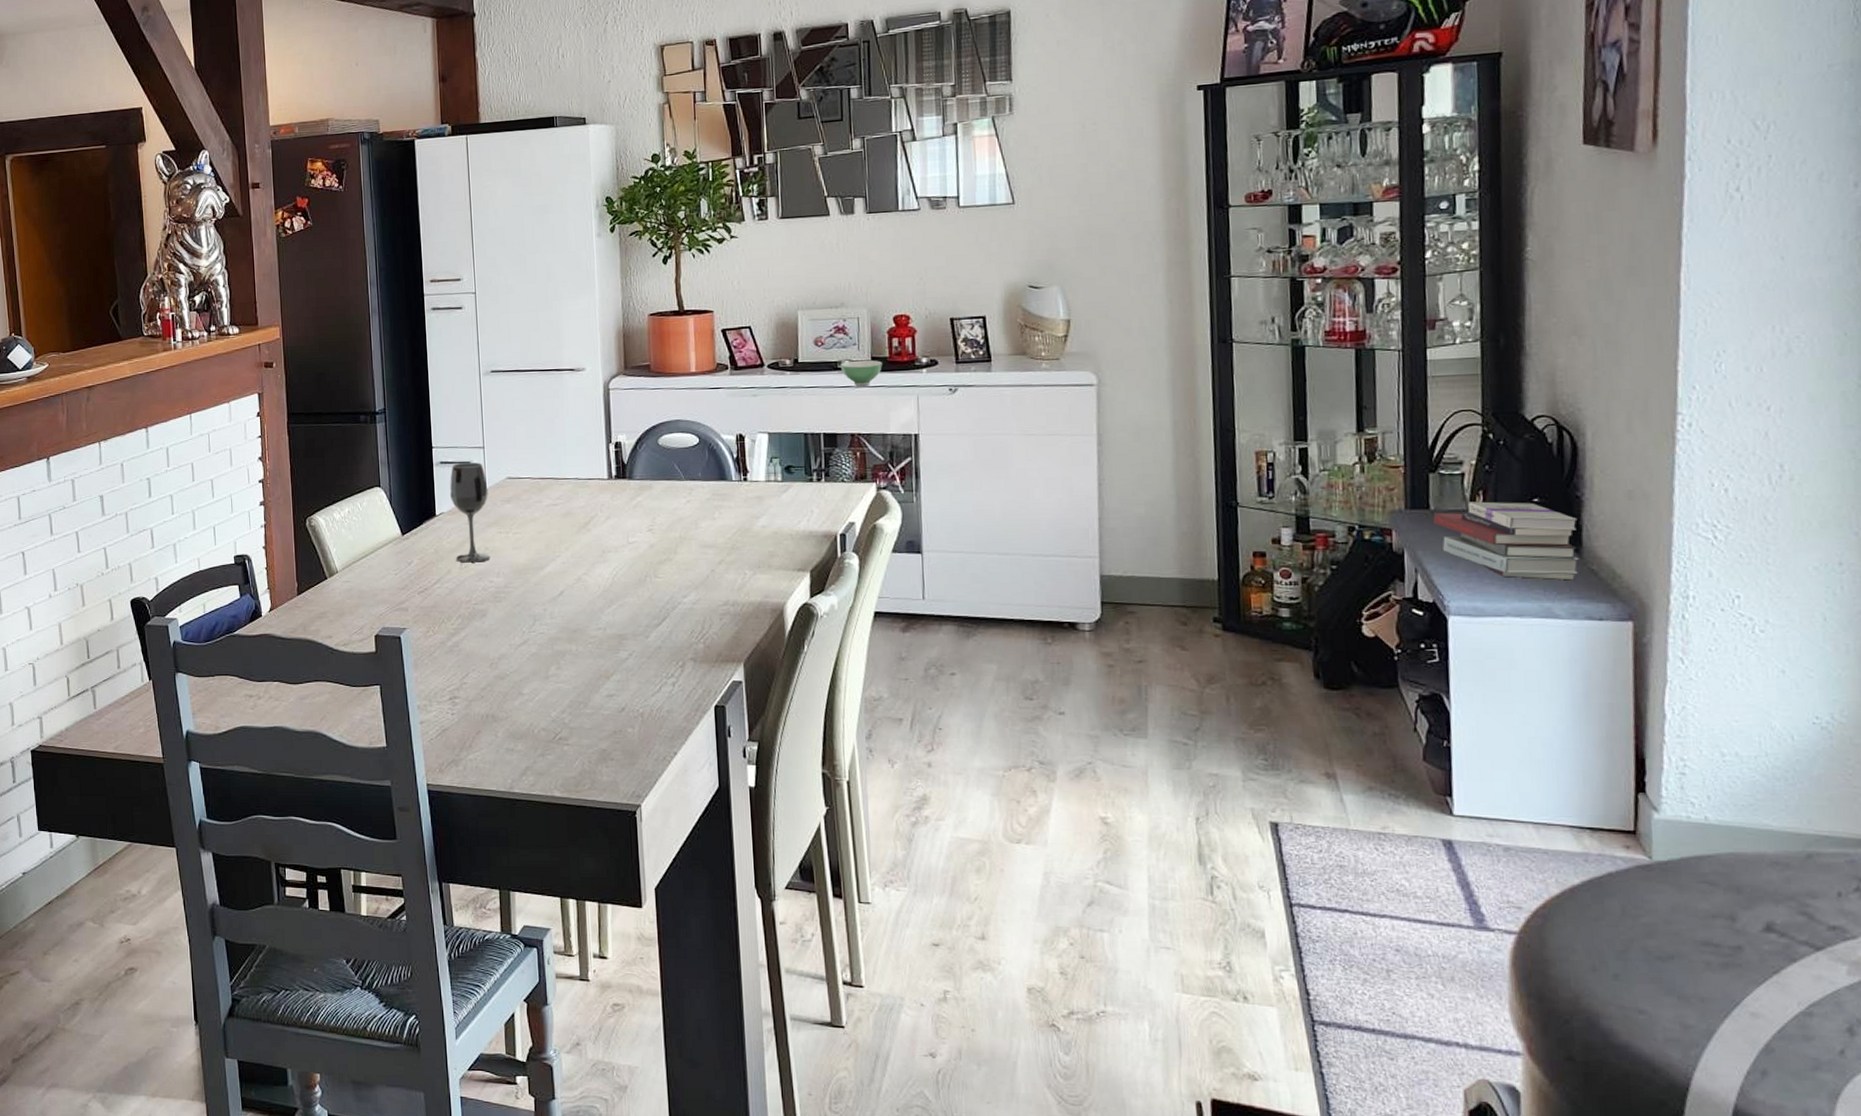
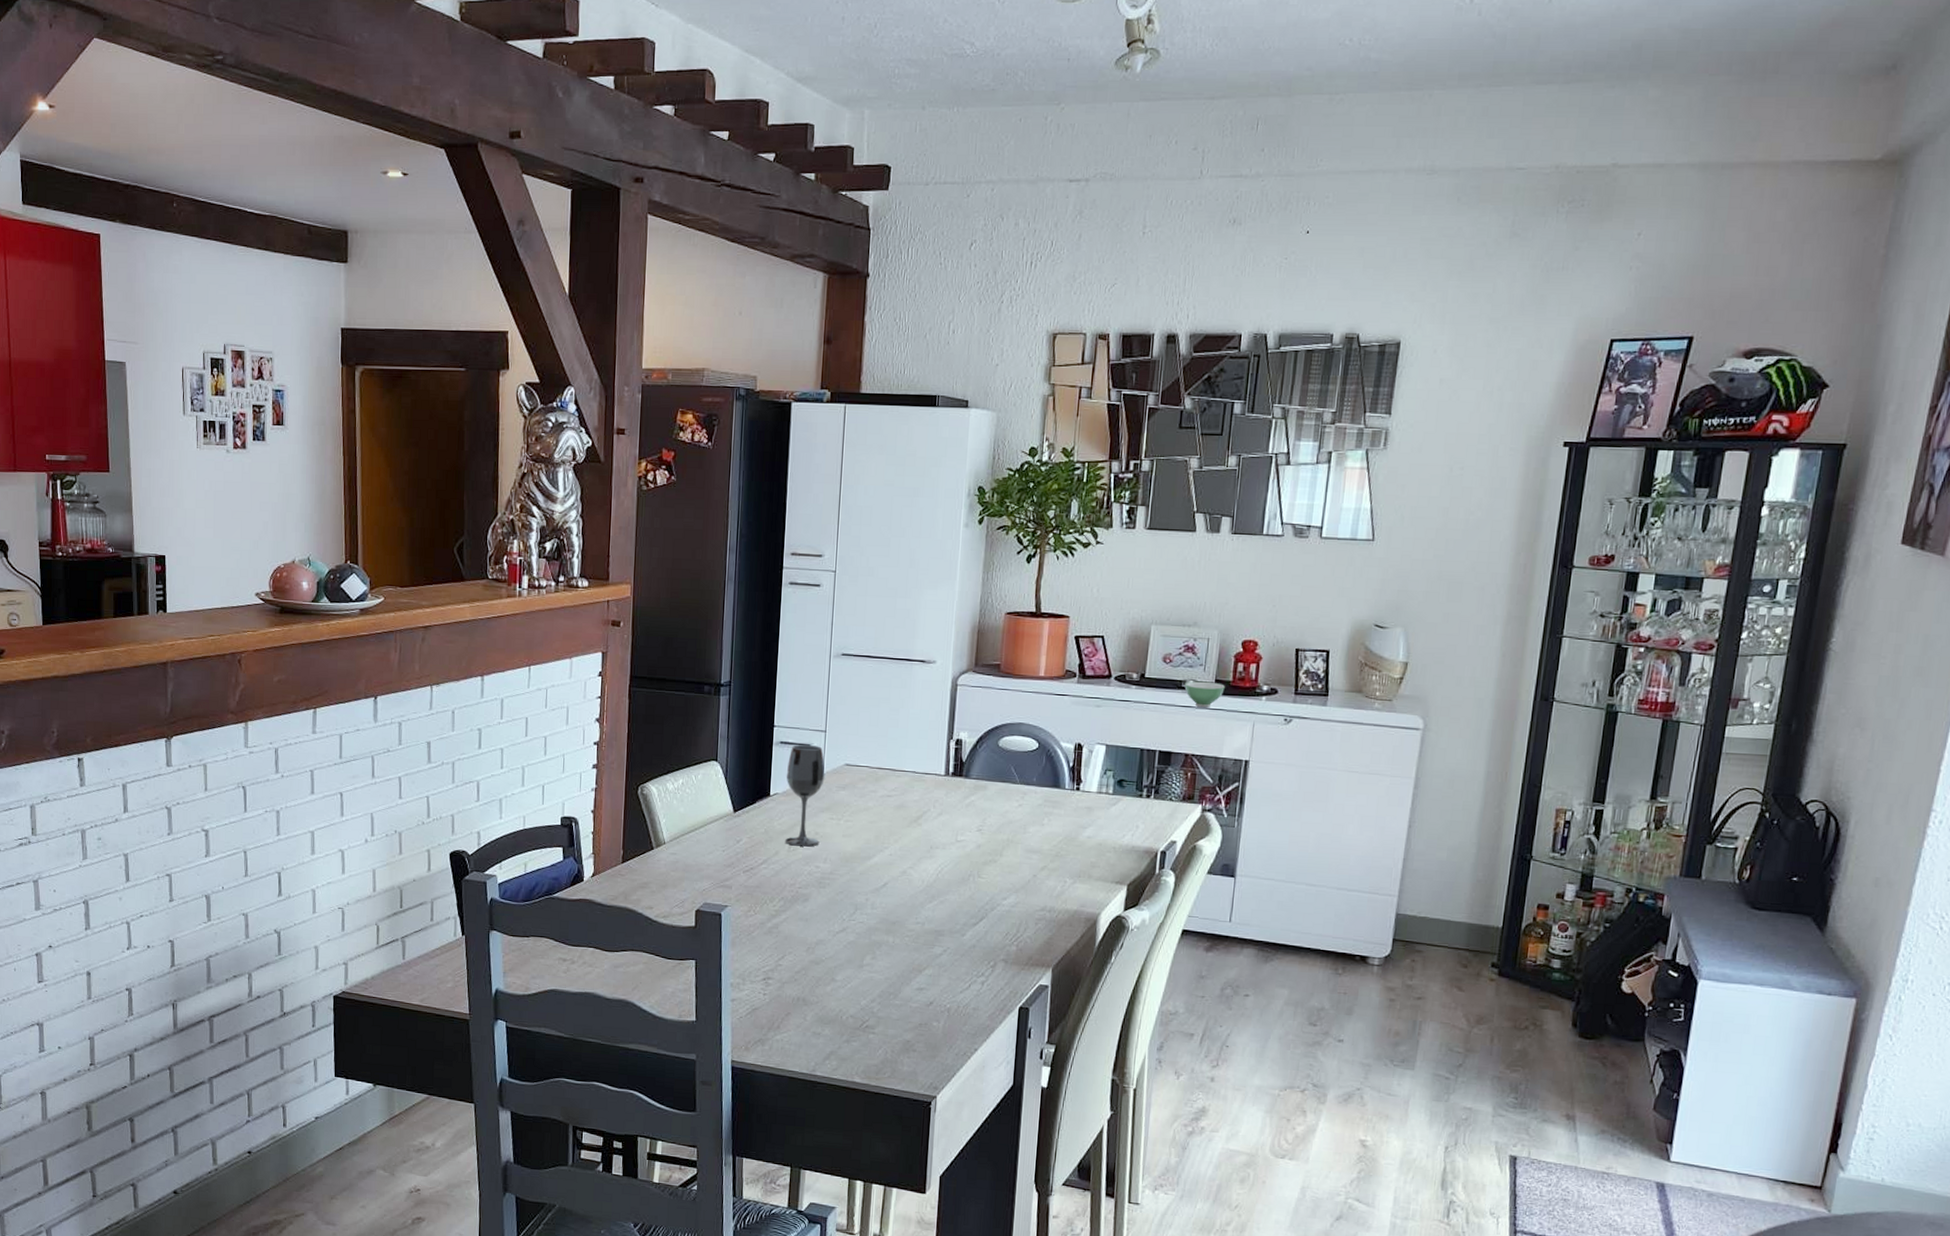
books: present [1433,501,1579,581] -> none [1702,875,1828,956]

